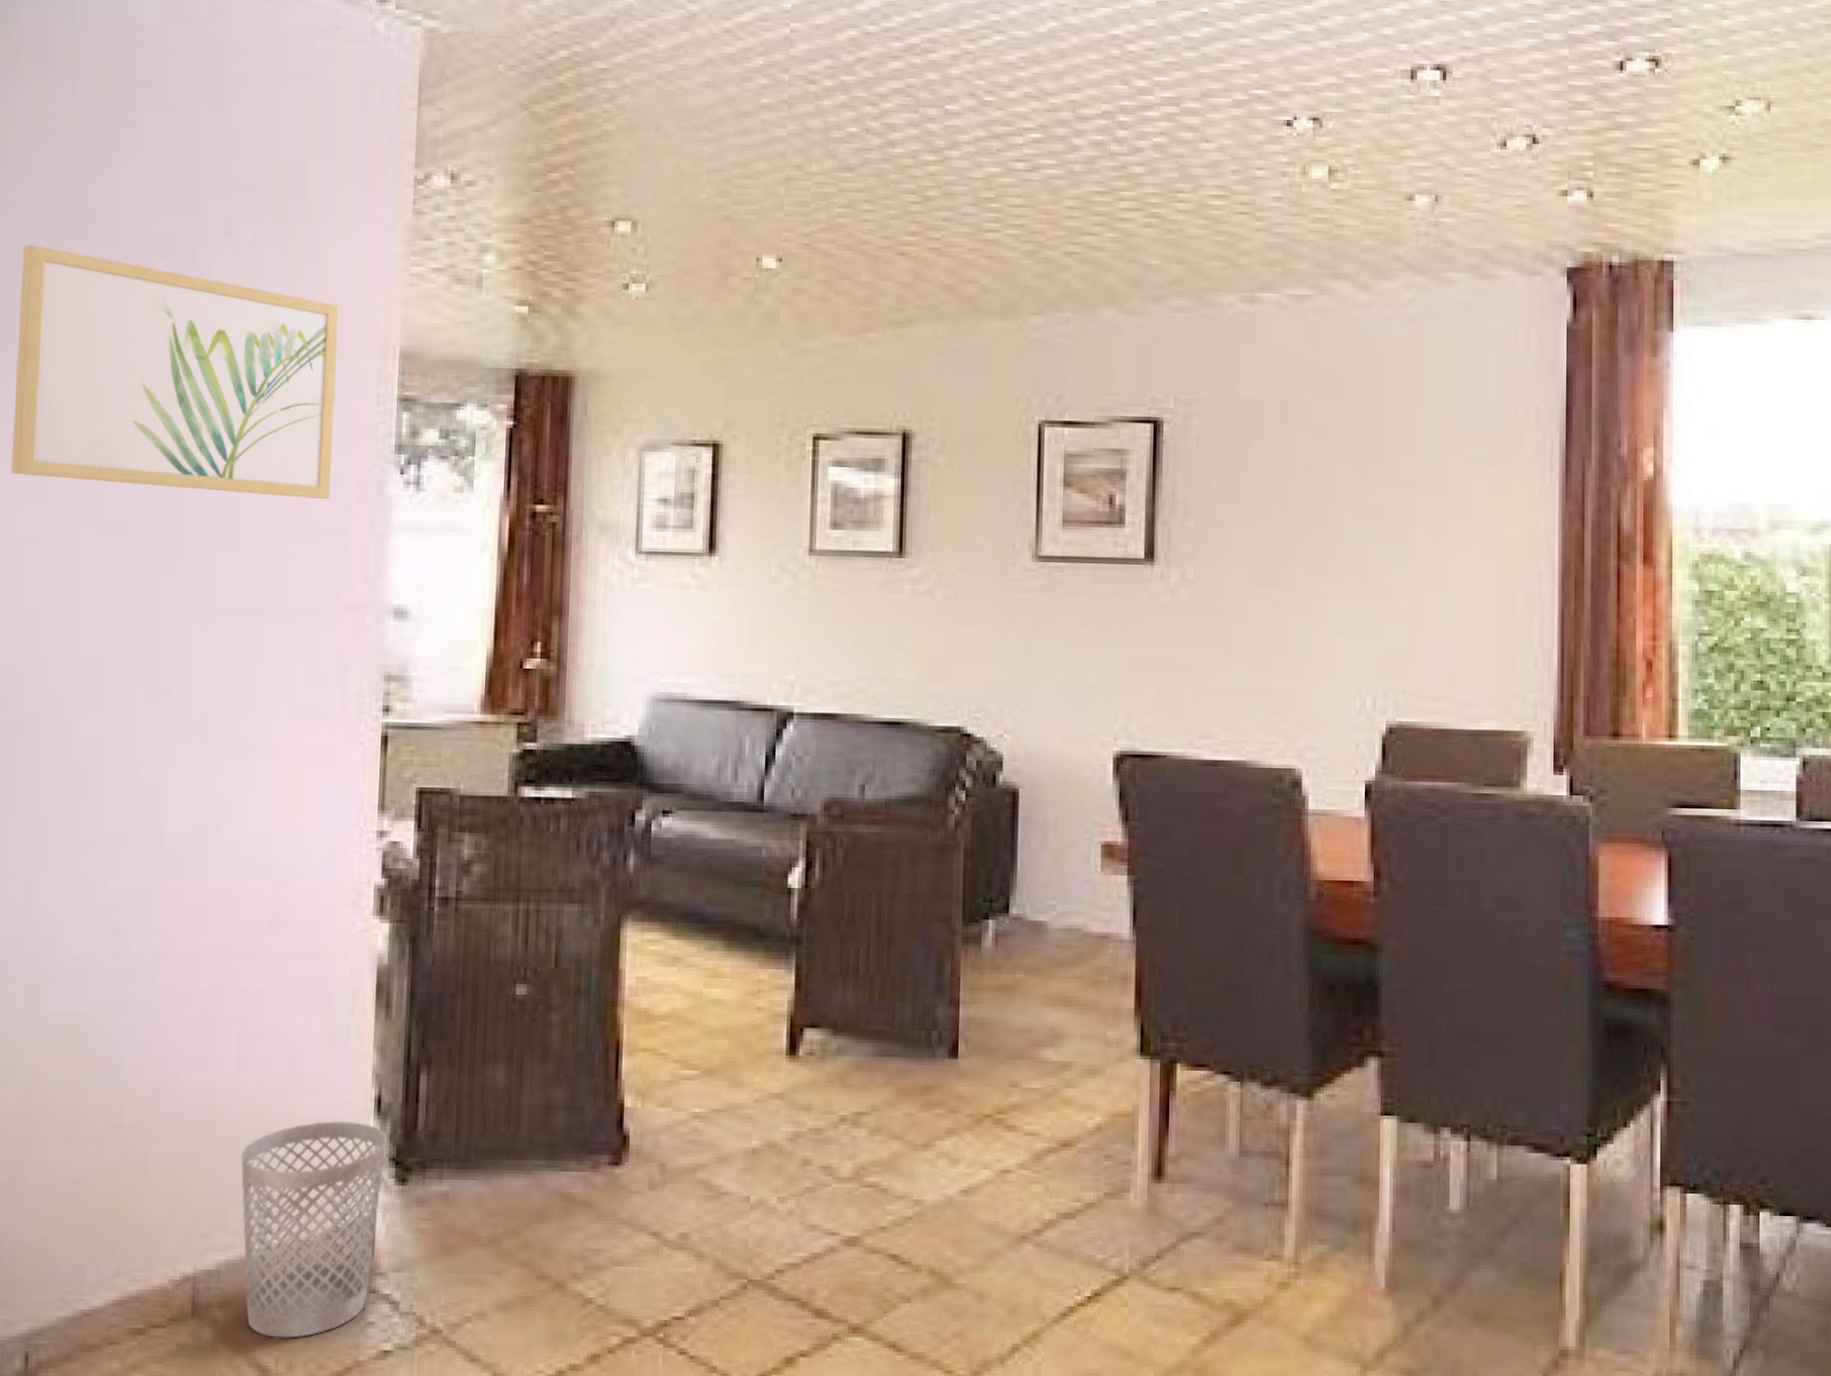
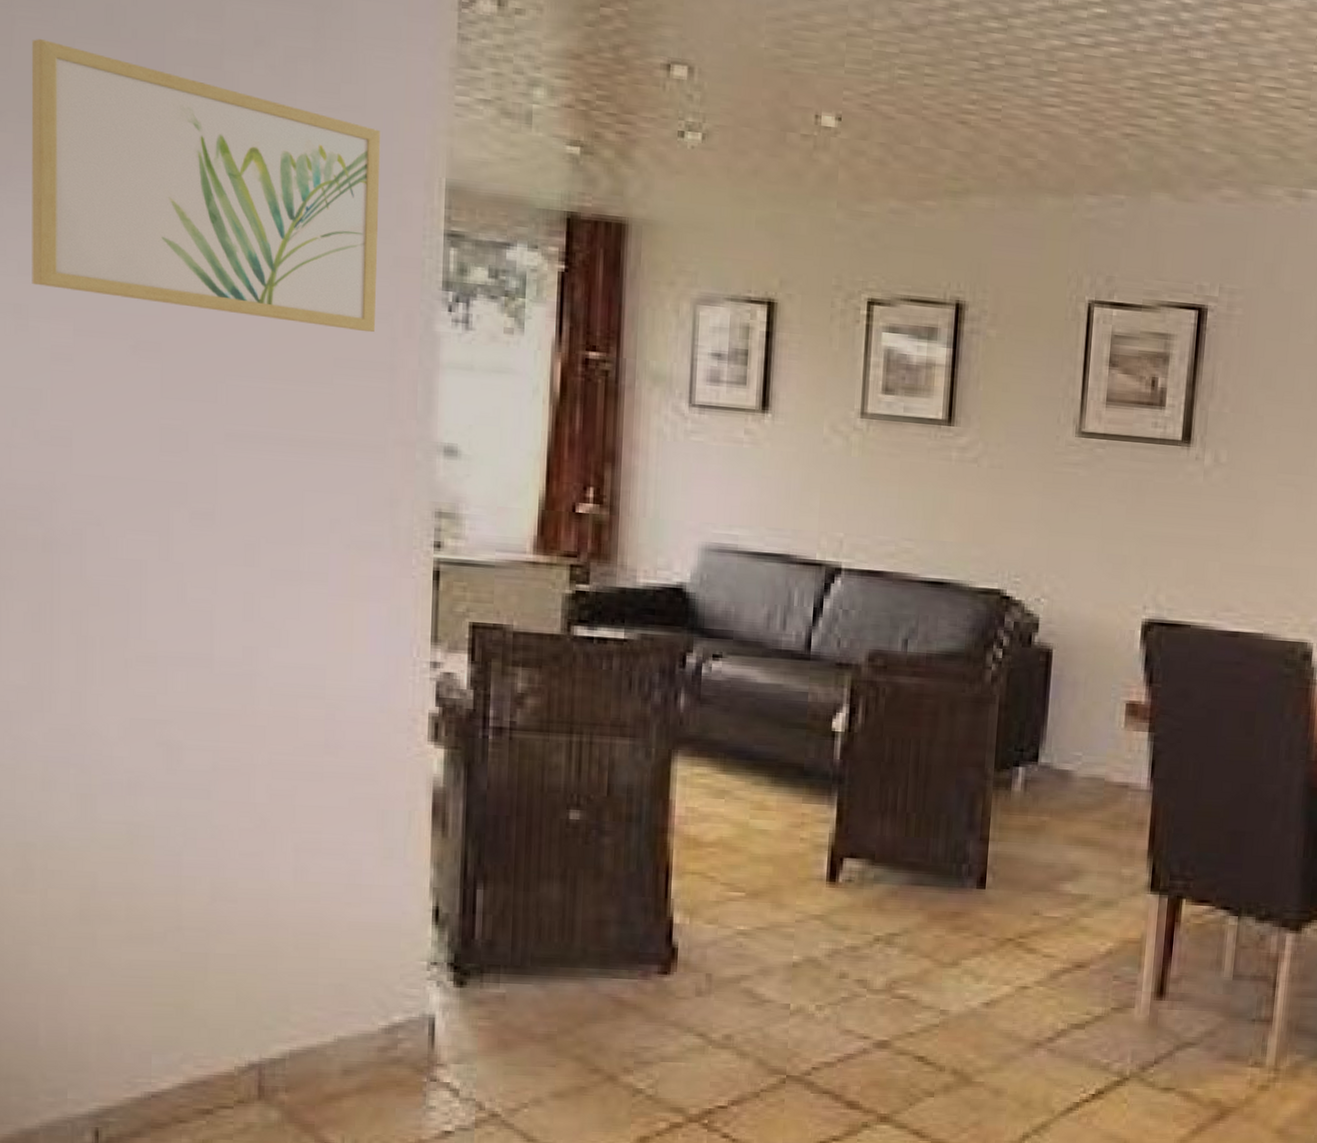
wastebasket: present [241,1120,388,1338] -> none [302,928,446,1119]

